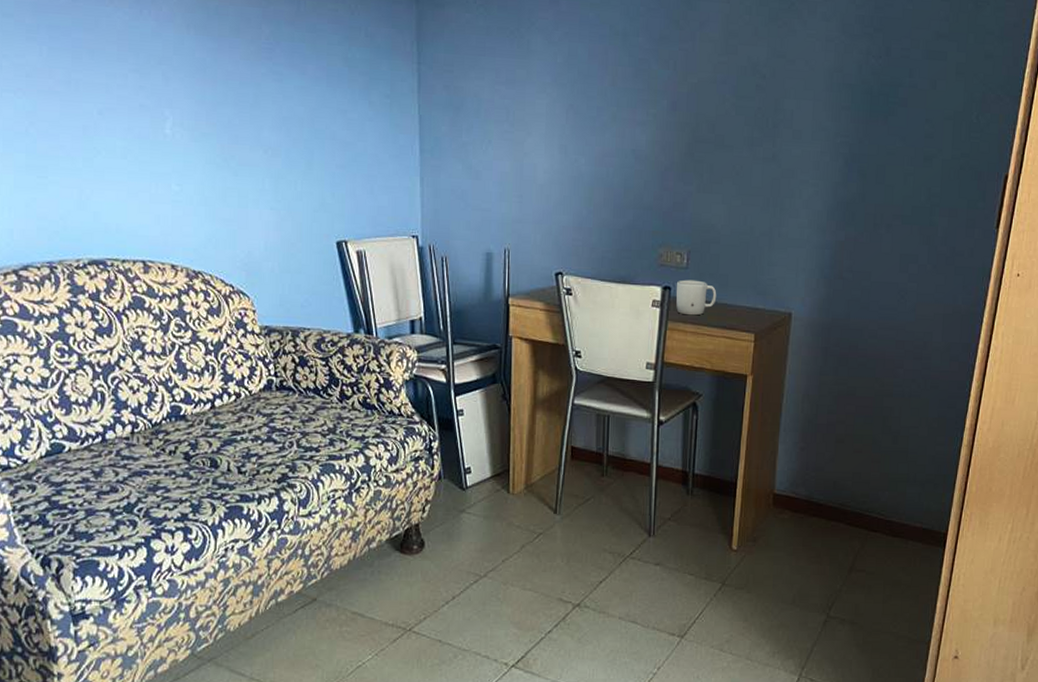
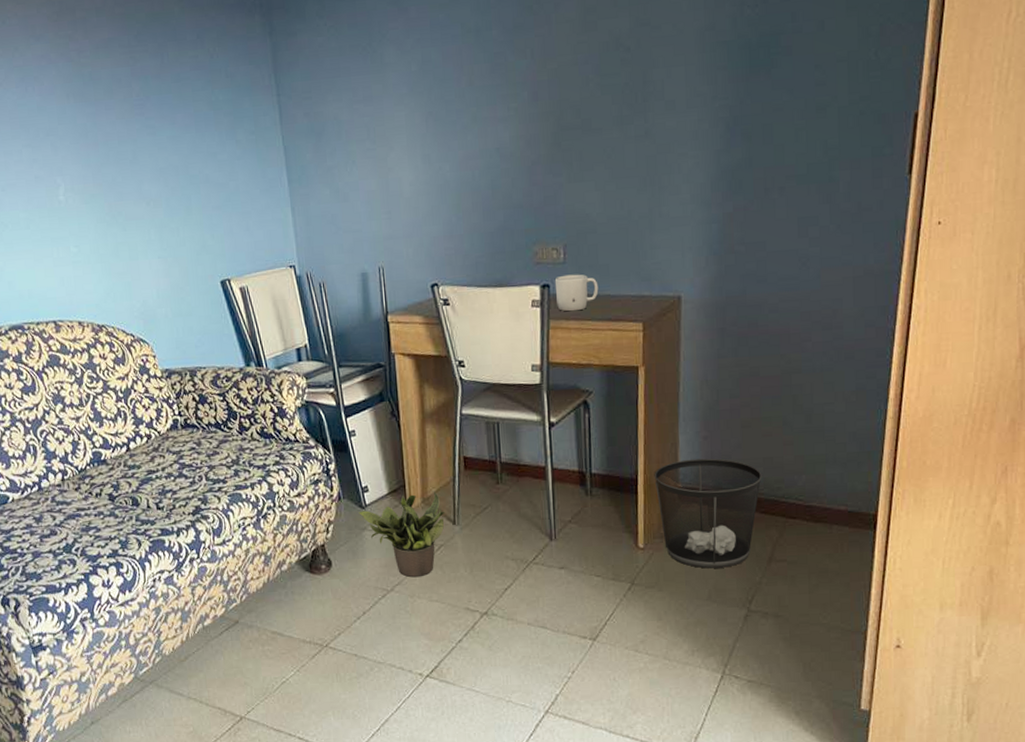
potted plant: none [457,478,547,565] -> present [357,491,445,578]
waste bin: none [752,468,850,574] -> present [654,458,762,569]

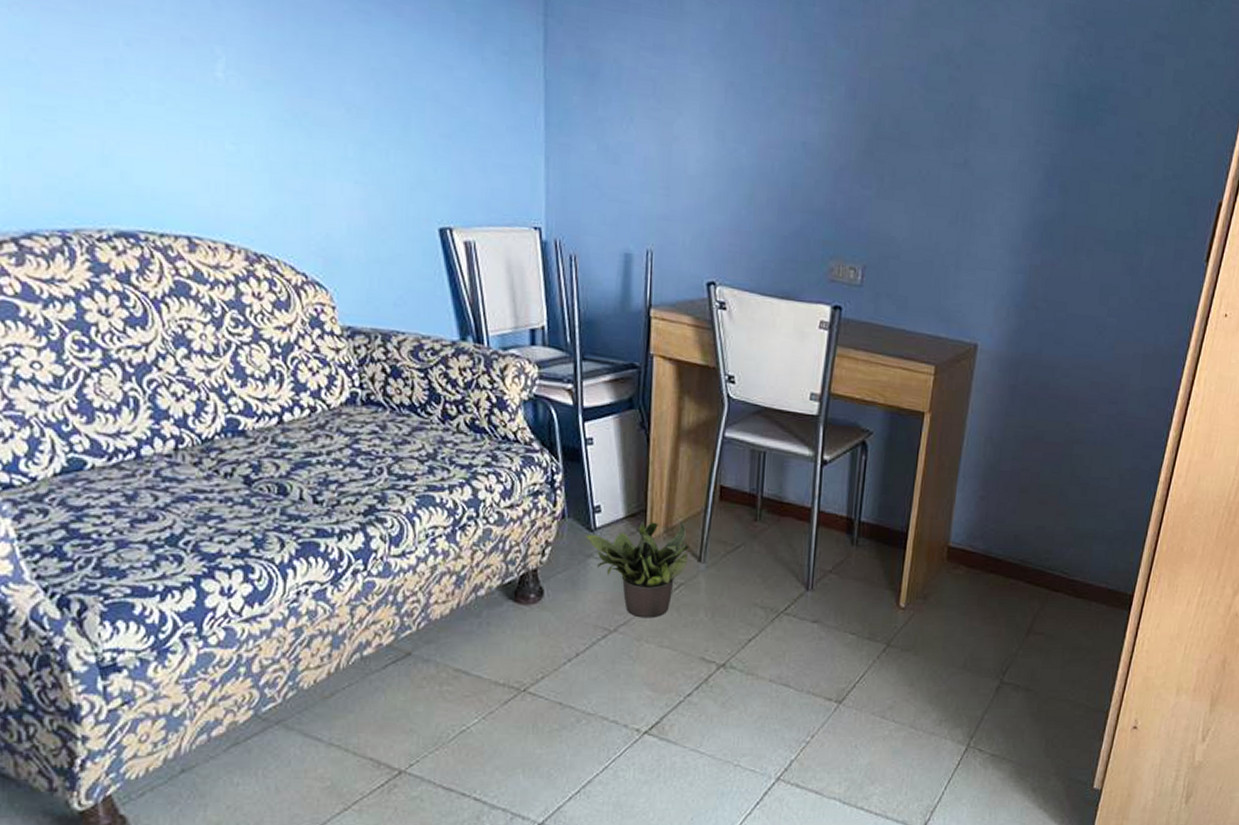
mug: present [554,274,599,312] -> none [847,299,894,342]
waste bin: present [654,458,762,569] -> none [925,518,1033,636]

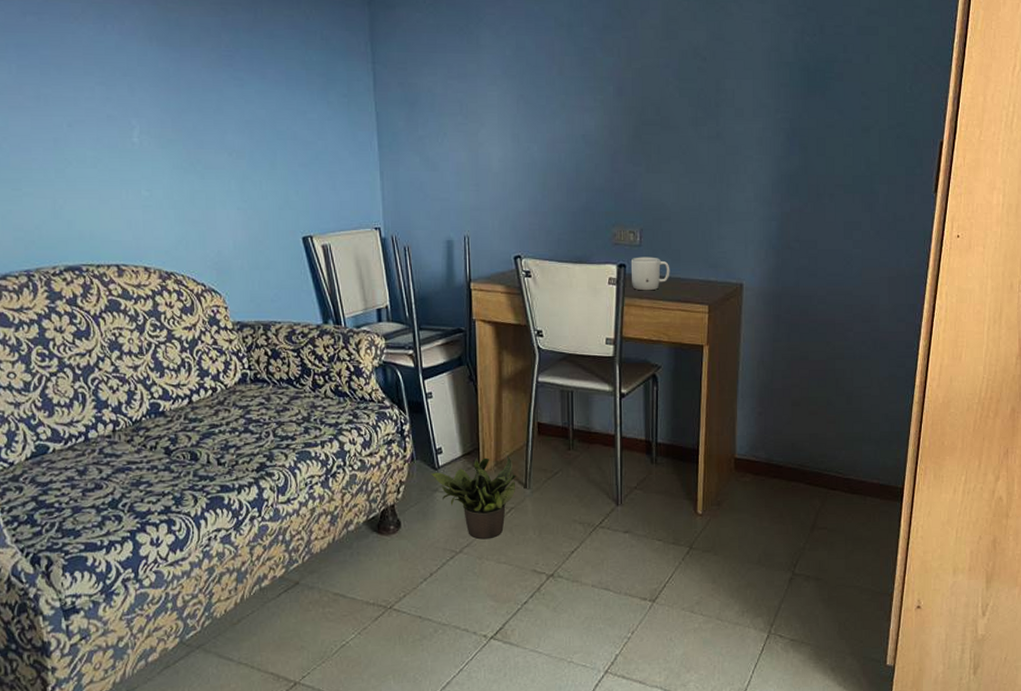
mug: none [847,299,894,342] -> present [630,257,670,291]

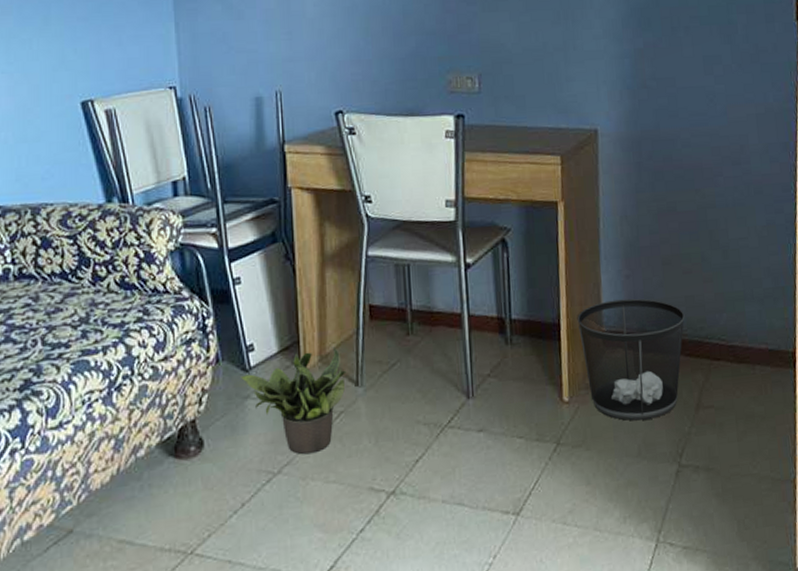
mug: present [630,257,670,291] -> none [469,104,515,144]
waste bin: none [713,432,808,535] -> present [577,298,685,421]

